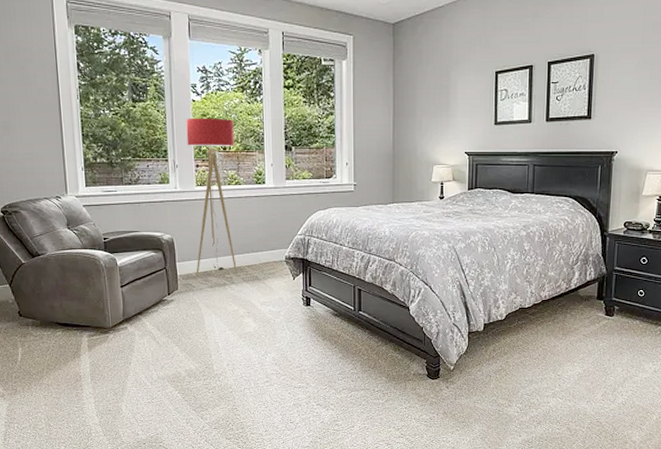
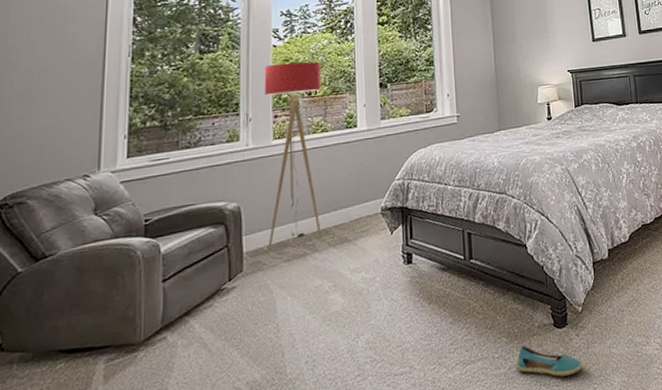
shoe: none [393,385,449,416] -> present [516,345,583,377]

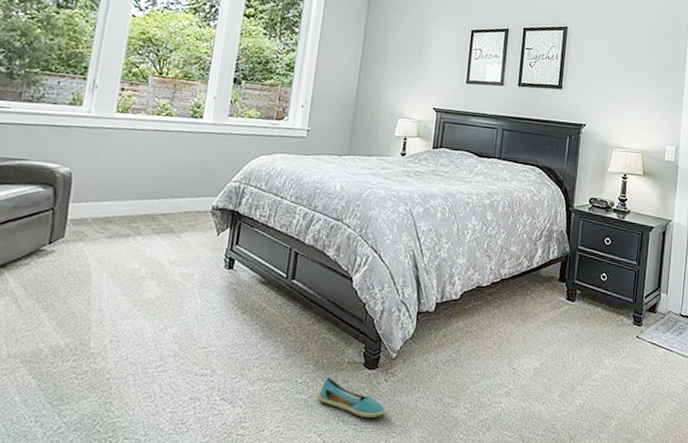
floor lamp: present [264,61,321,250] -> none [92,34,178,223]

